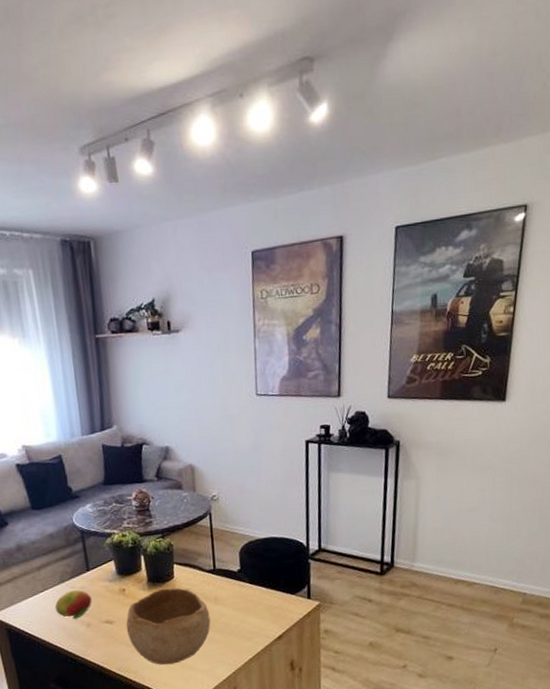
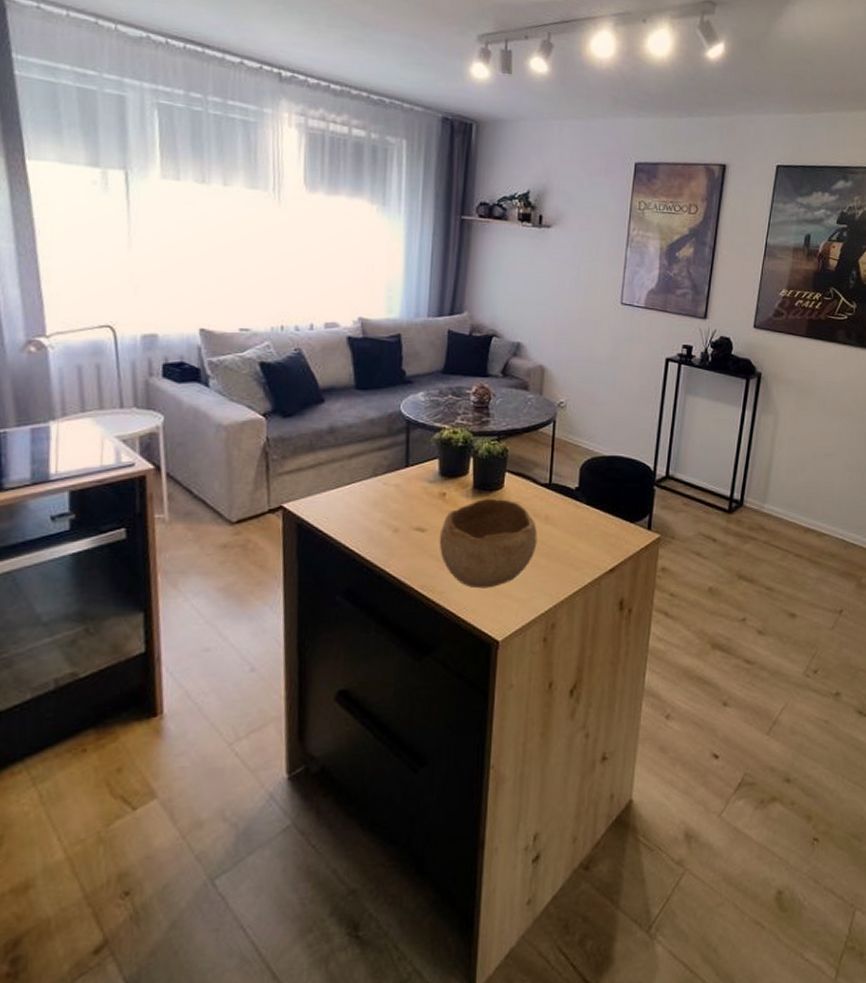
fruit: present [54,590,92,619] -> none [359,488,405,521]

